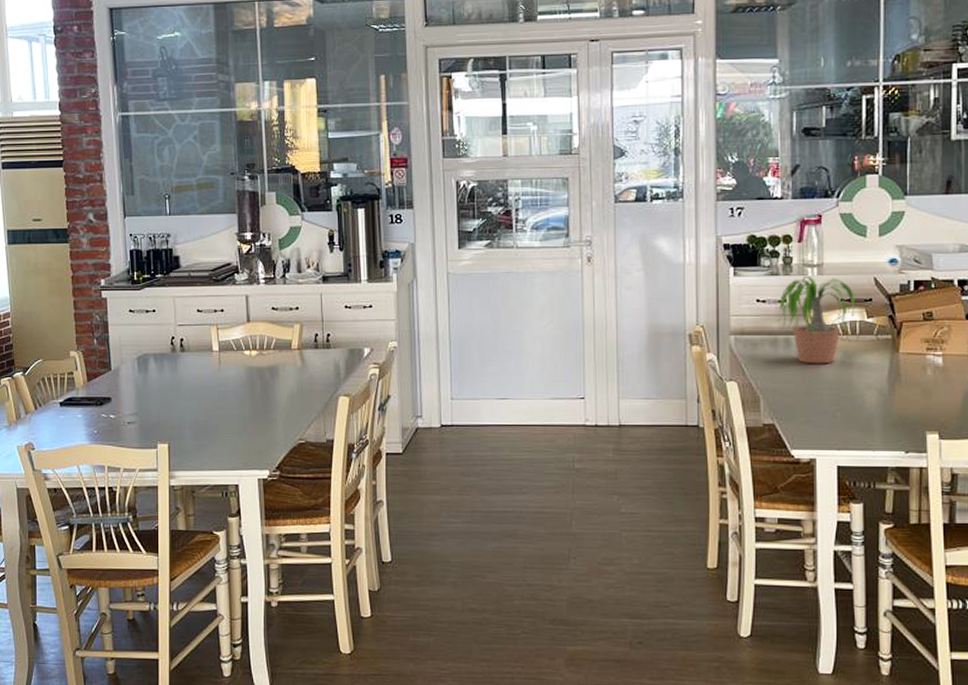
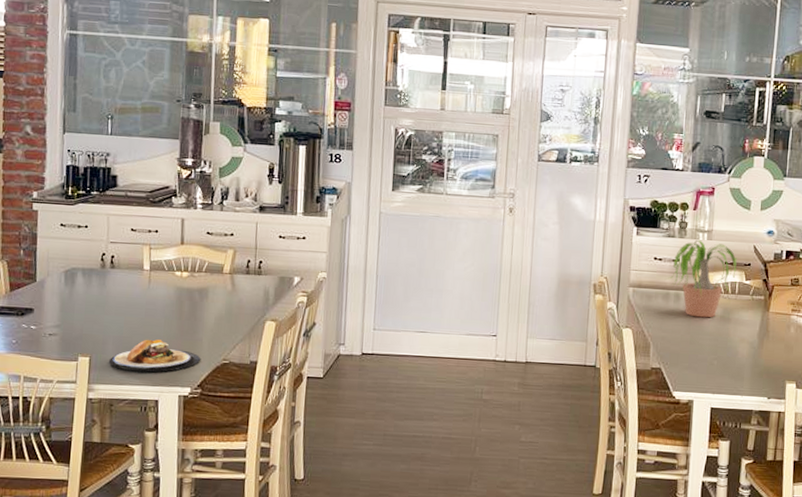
plate: none [187,422,276,456] -> present [108,339,200,372]

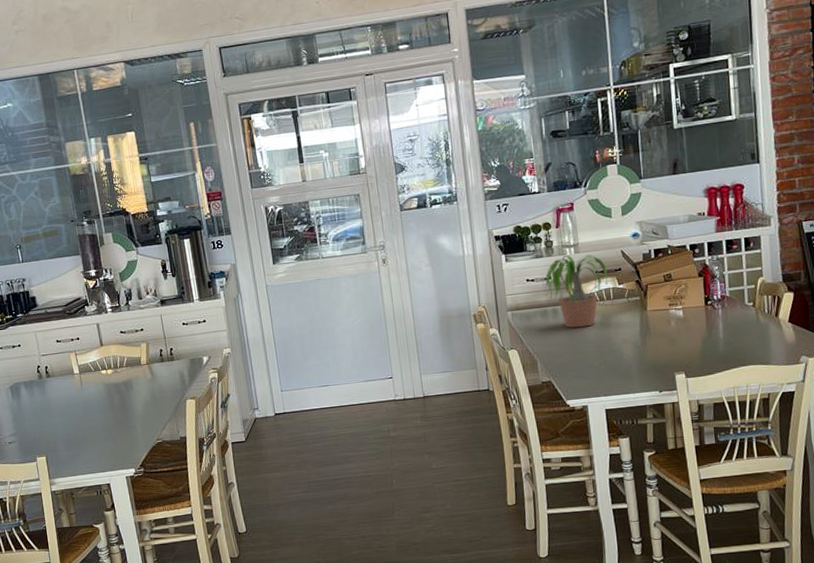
plate: present [108,339,200,372] -> none [62,431,138,462]

